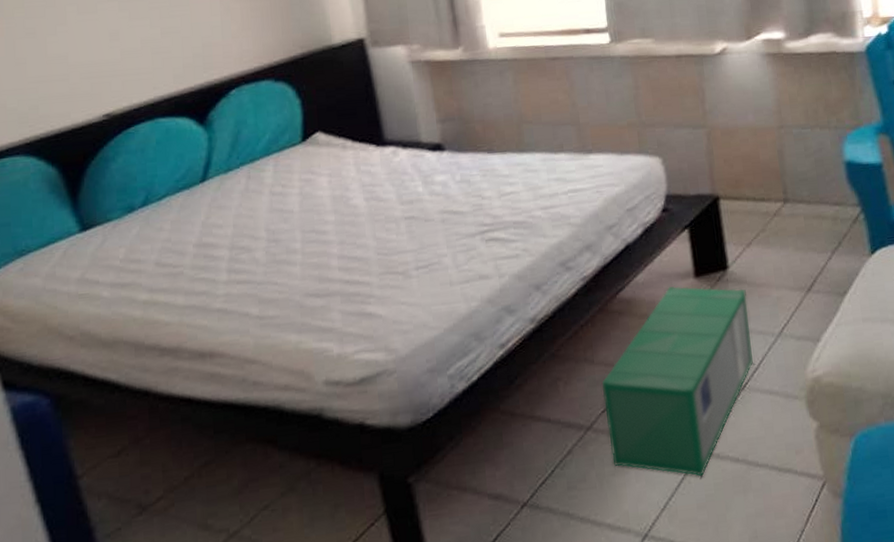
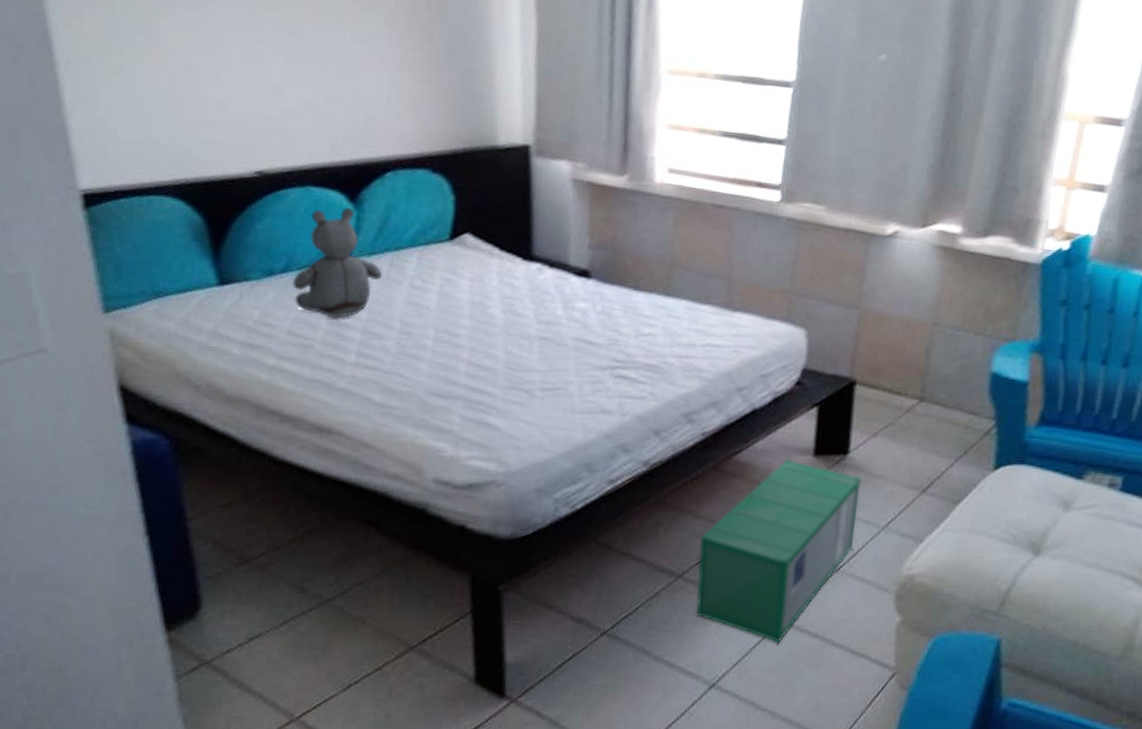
stuffed bear: none [153,131,242,241] -> present [291,207,383,318]

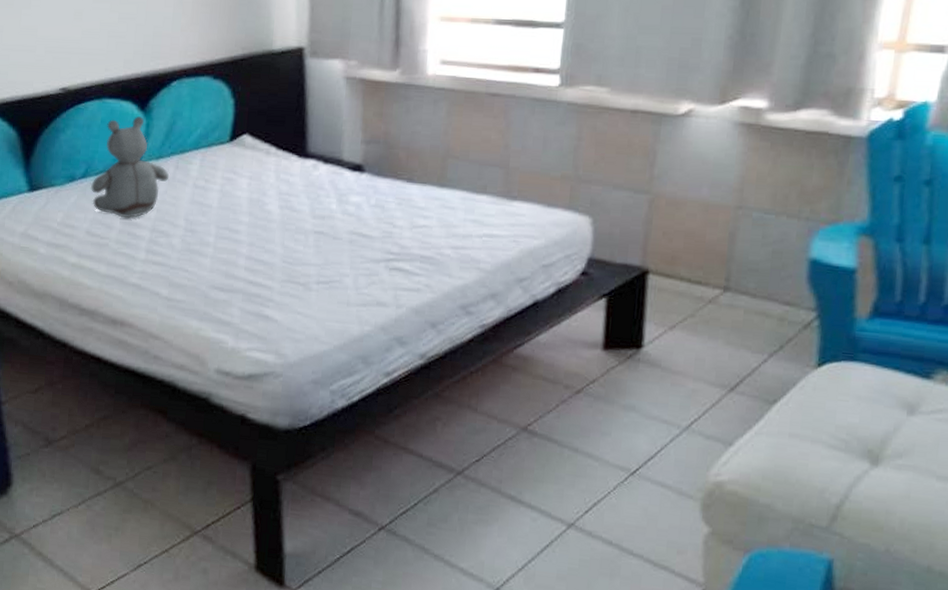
storage bin: present [696,459,861,643] -> none [477,353,658,549]

